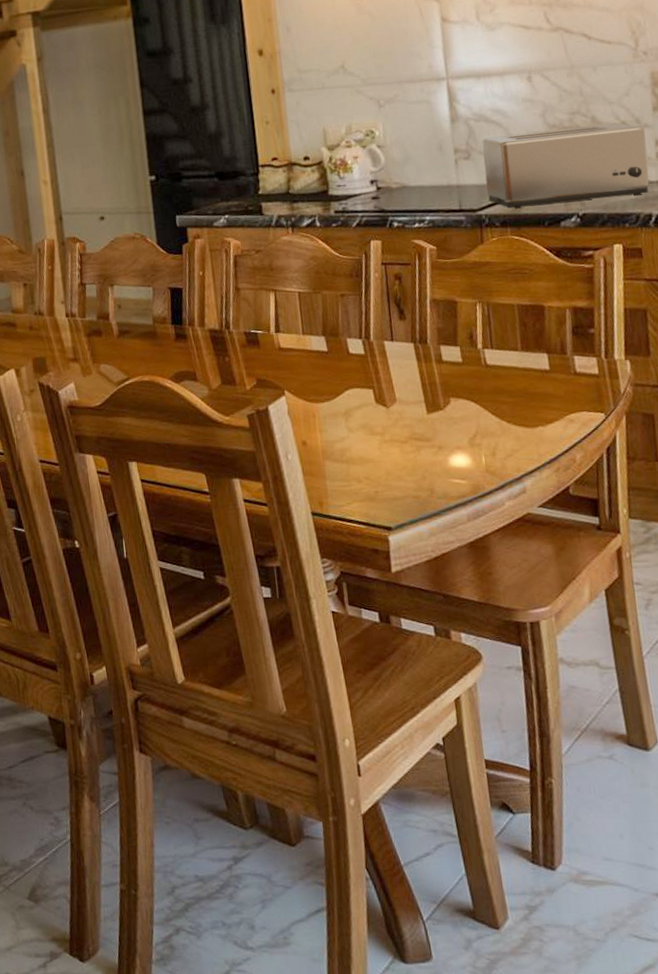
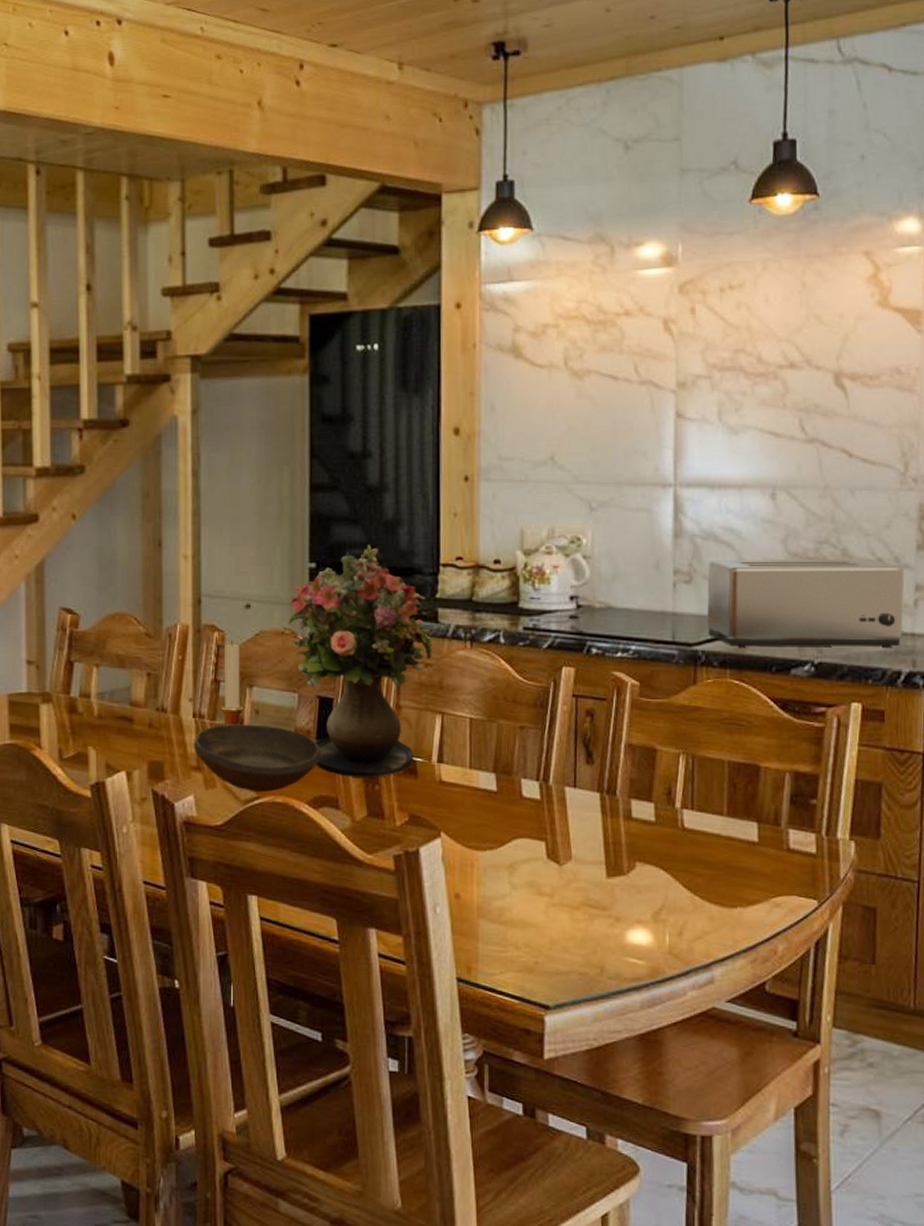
bowl: none [69,317,177,375] -> present [194,724,320,793]
candle holder: none [86,248,108,322] -> present [221,640,244,726]
bouquet: none [137,155,261,353] -> present [288,544,432,779]

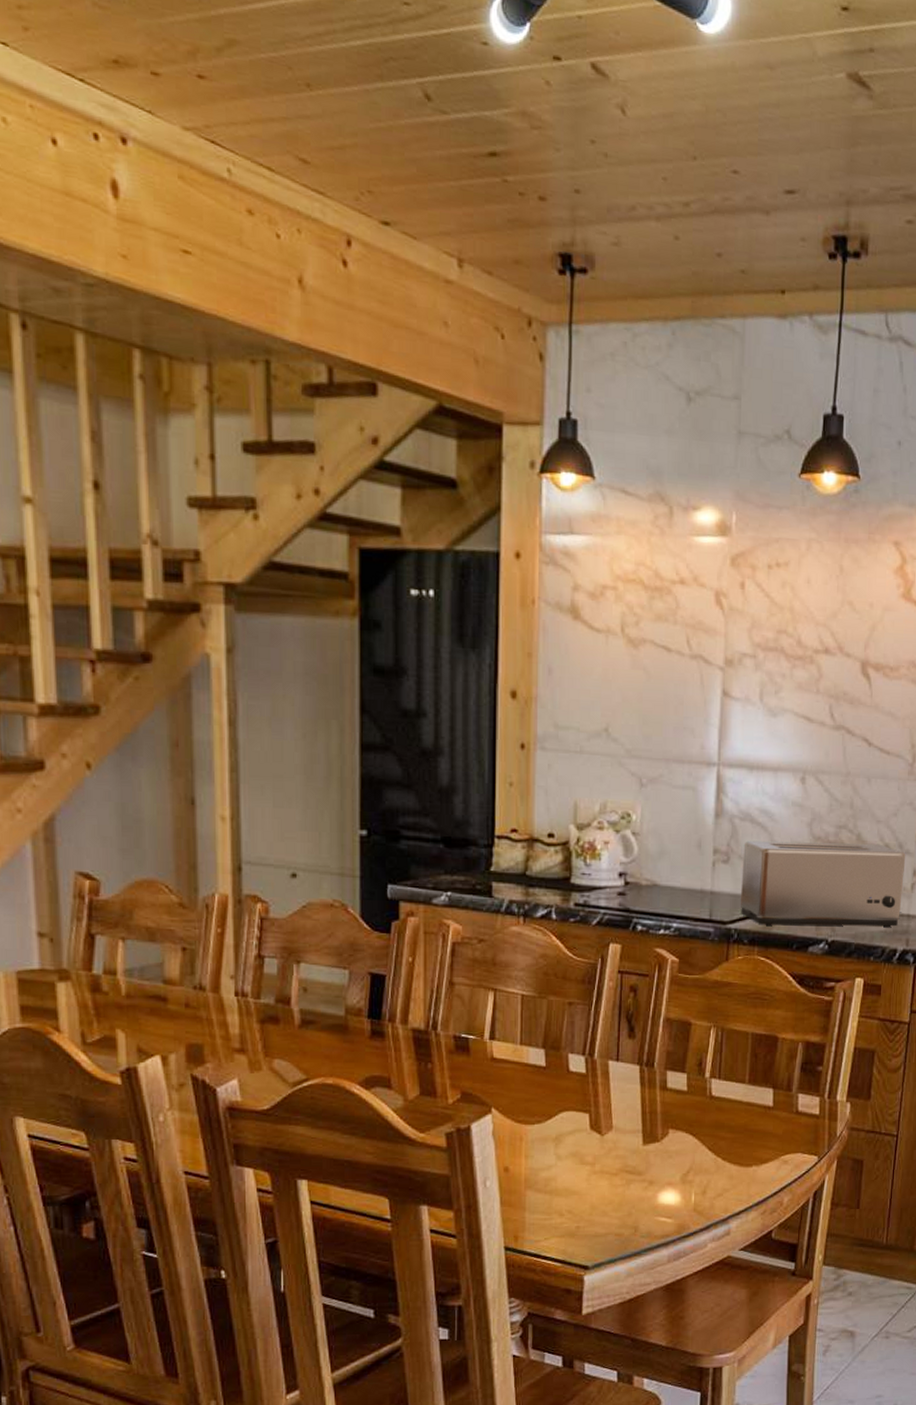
bowl: present [194,724,320,793] -> none [237,1003,372,1075]
candle holder: present [221,640,244,726] -> none [266,912,291,1005]
bouquet: present [288,544,432,779] -> none [337,812,486,1057]

